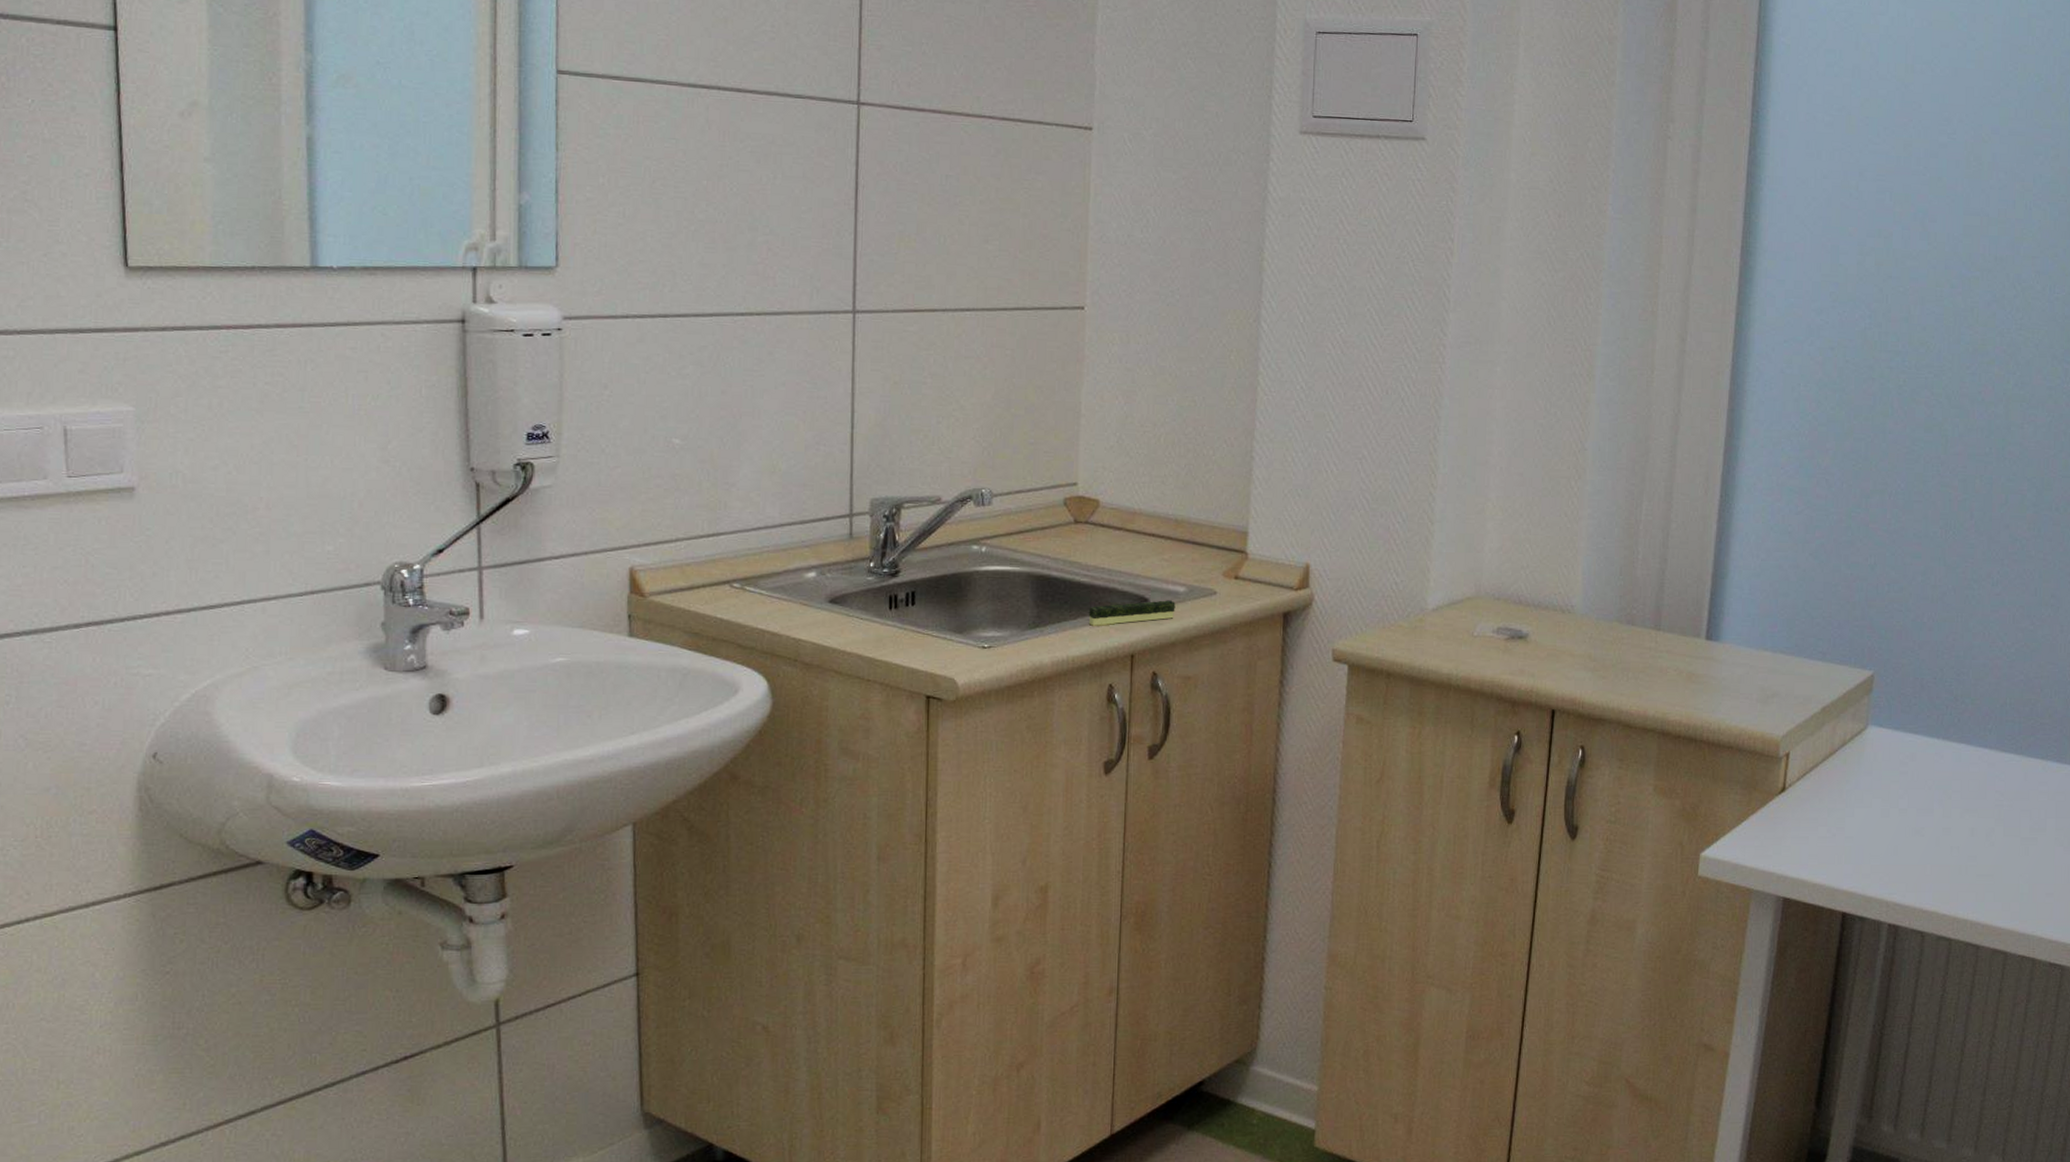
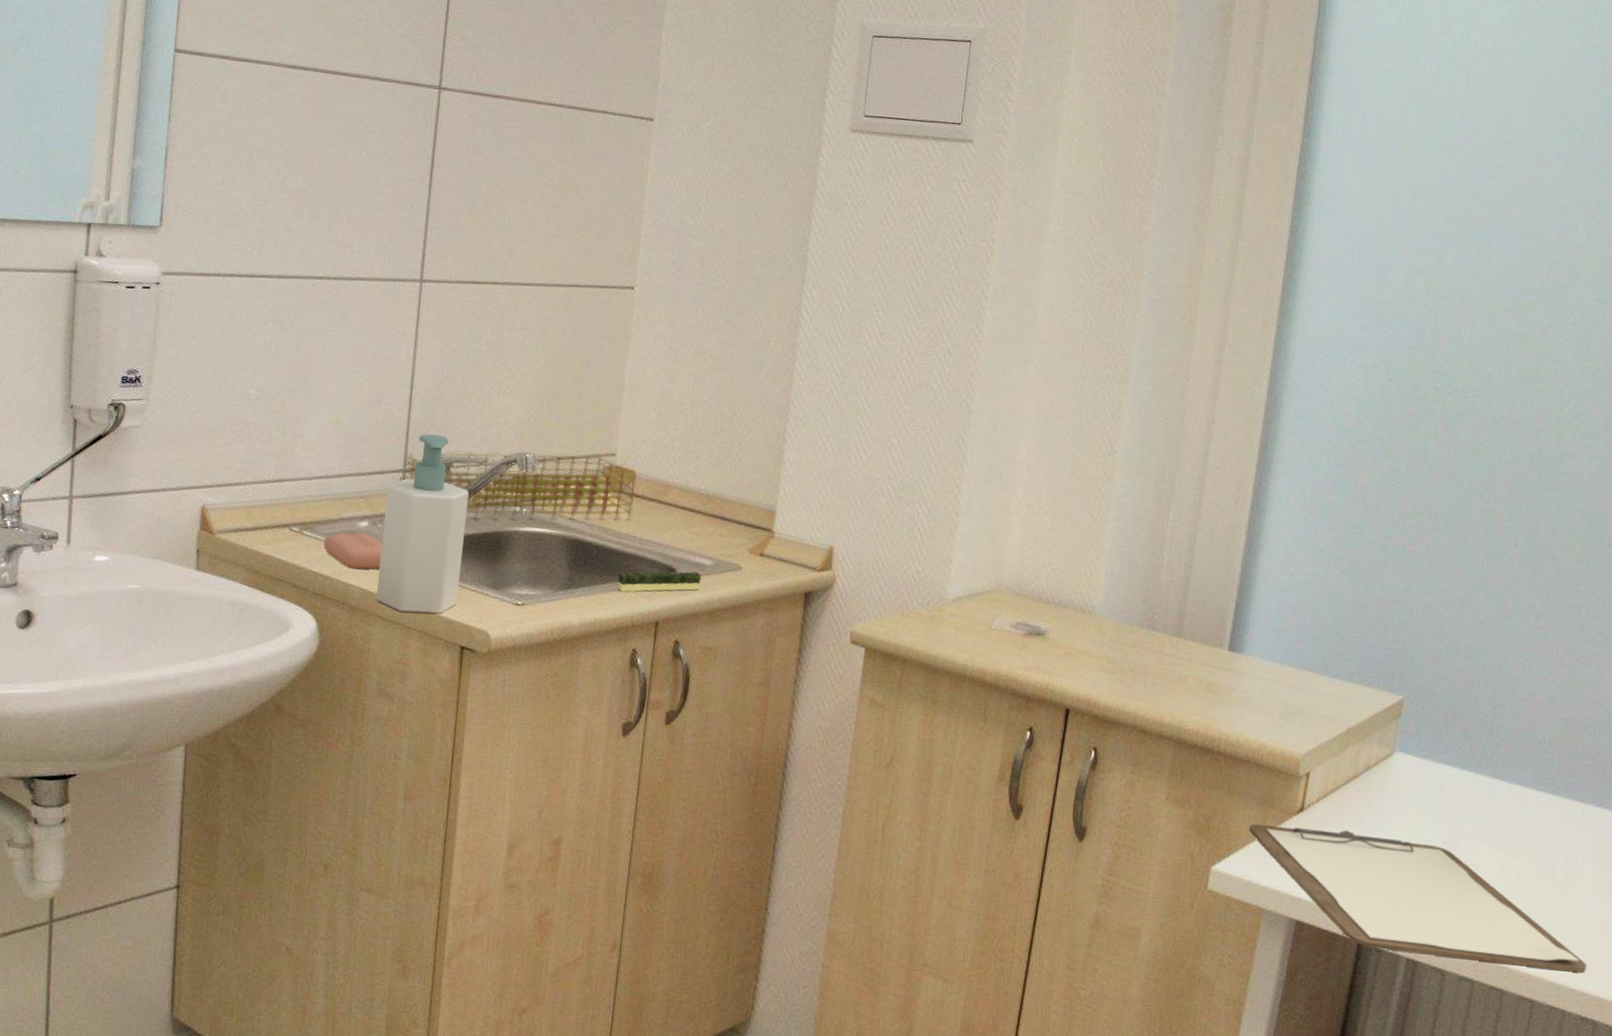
soap: none [769,585,833,624] -> present [324,532,382,570]
soap bottle: none [831,475,923,666] -> present [376,433,469,615]
dish rack: none [847,487,1100,562] -> present [400,452,636,520]
clipboard: none [1734,805,2053,922] -> present [1248,823,1587,973]

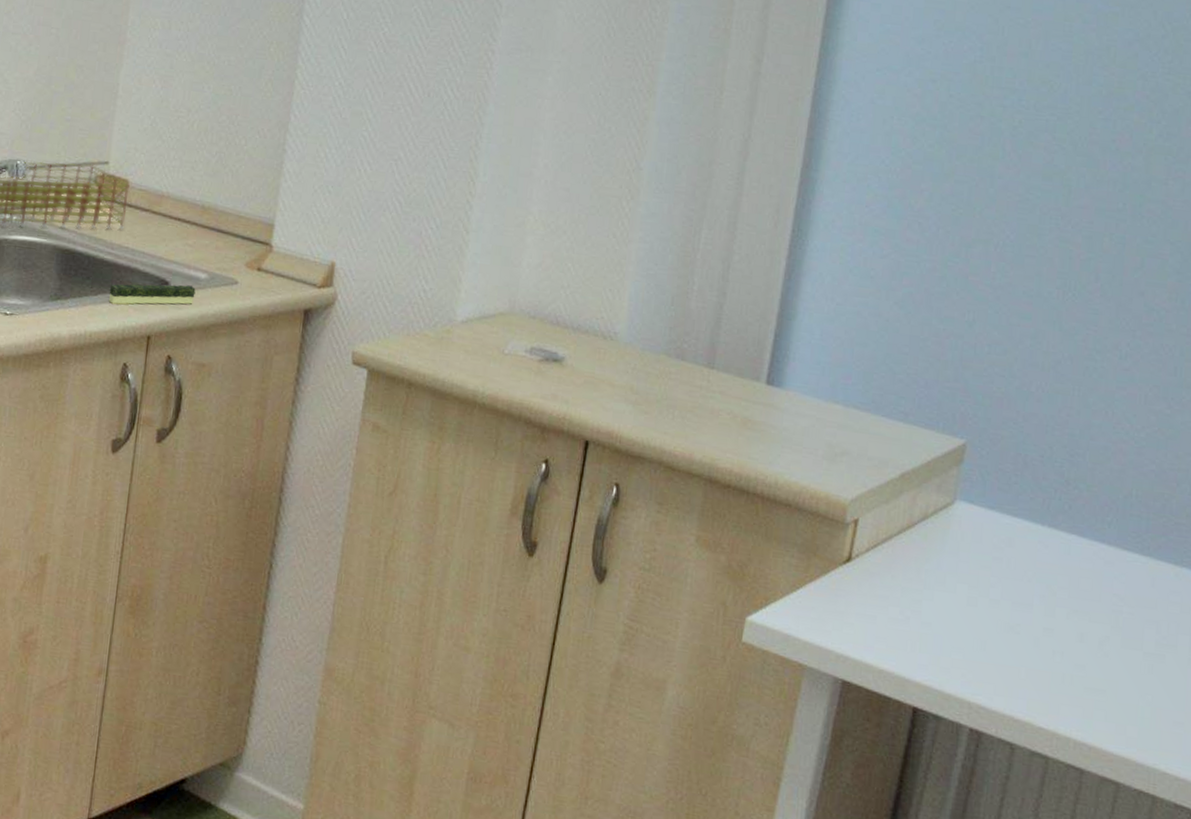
clipboard: present [1248,823,1587,973] -> none [788,572,1183,755]

